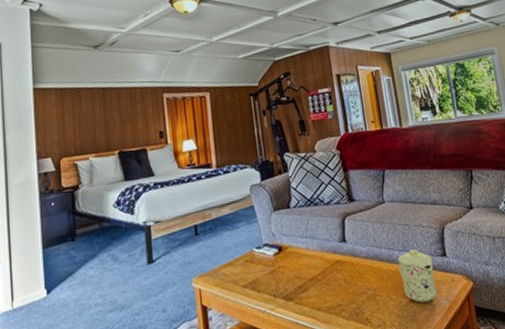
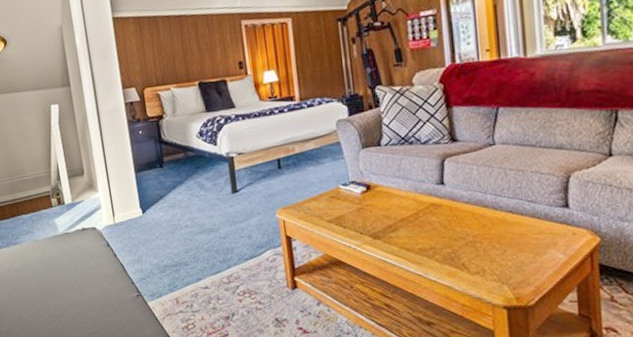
mug: present [398,249,437,303] -> none [506,197,551,254]

